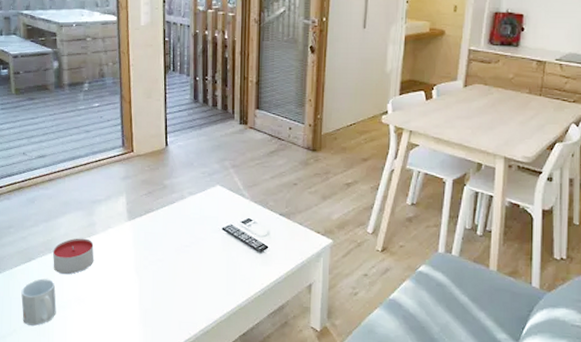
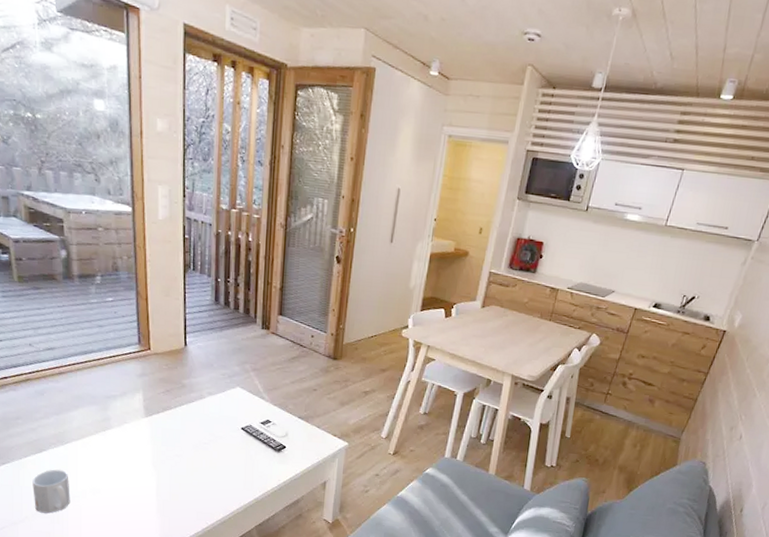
candle: present [53,238,94,275] -> none [66,431,109,466]

